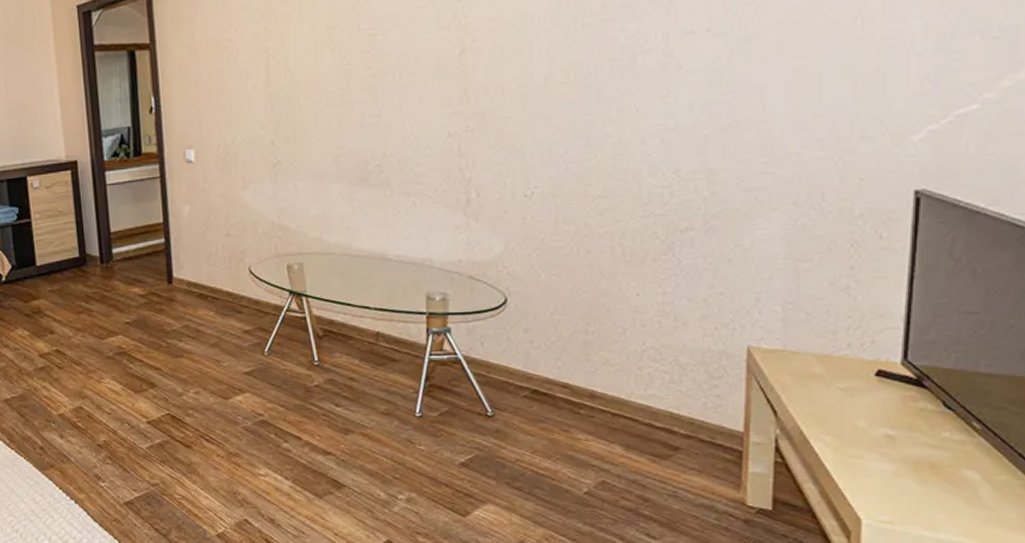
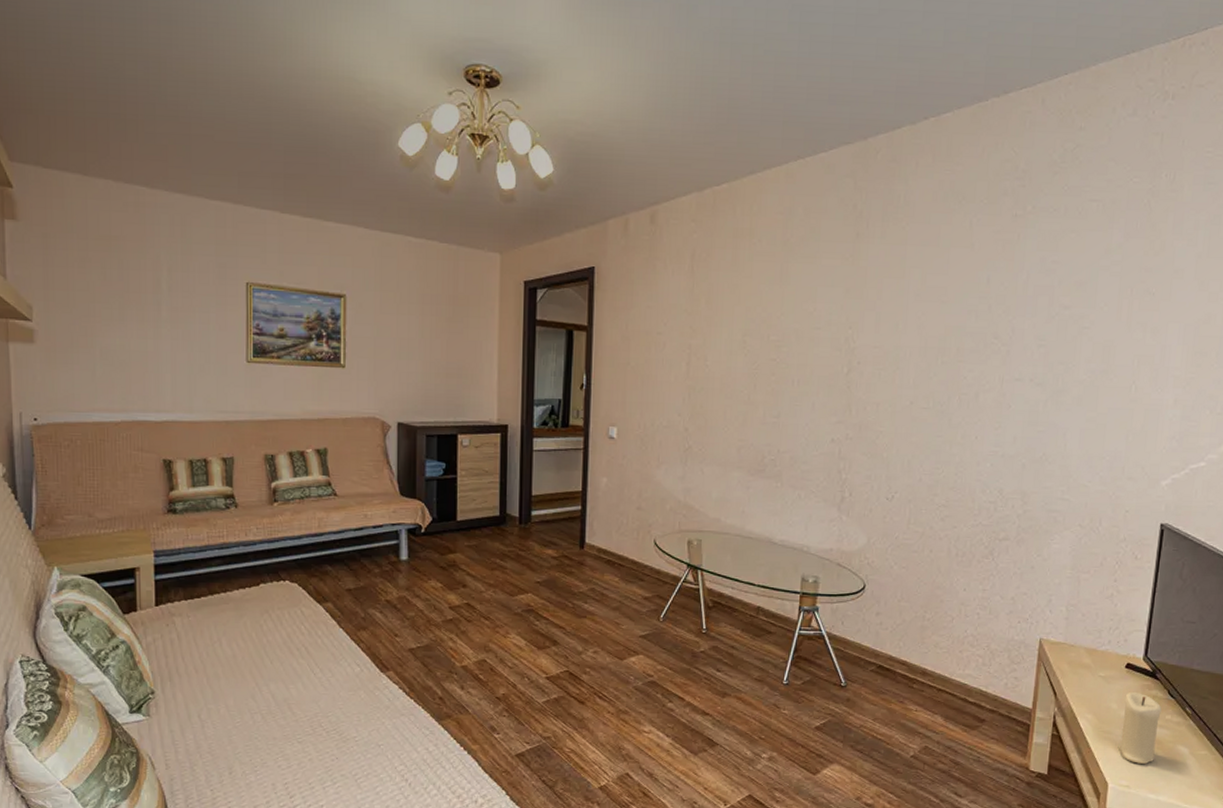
candle: none [873,406,935,494] -> present [1119,692,1162,764]

